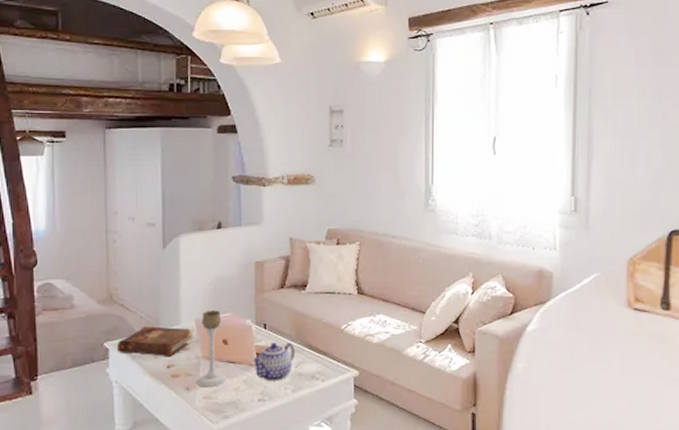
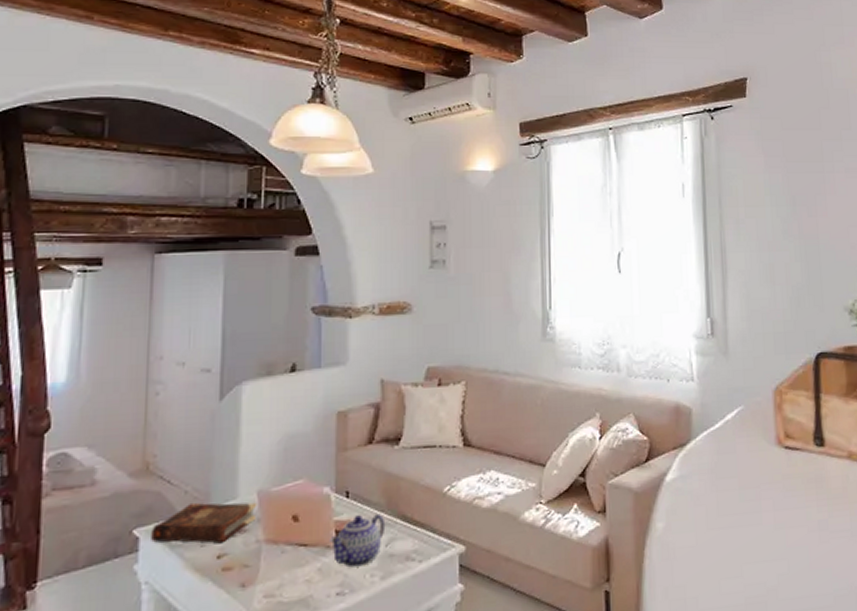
candle holder: present [197,310,227,387] -> none [256,477,297,582]

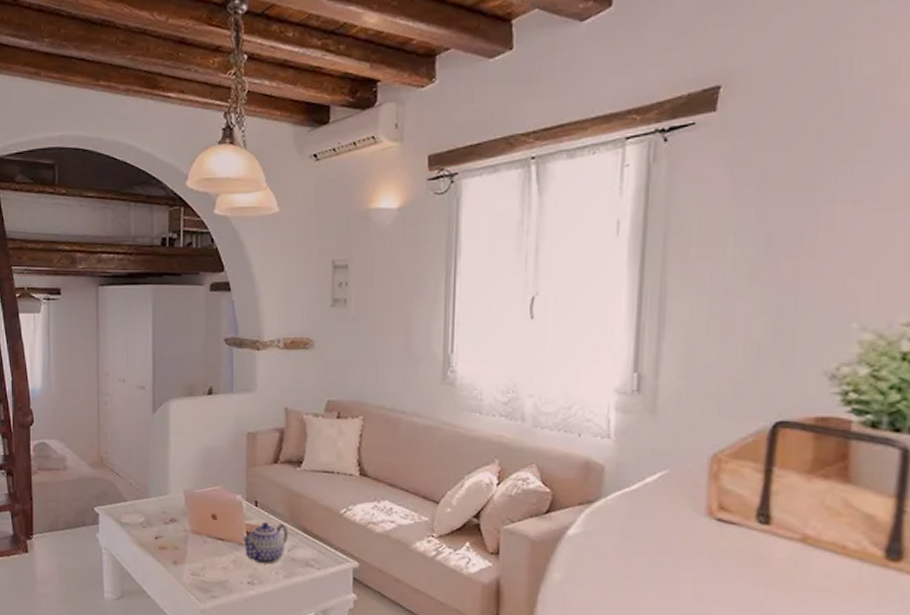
book: present [151,502,257,544] -> none [107,492,184,528]

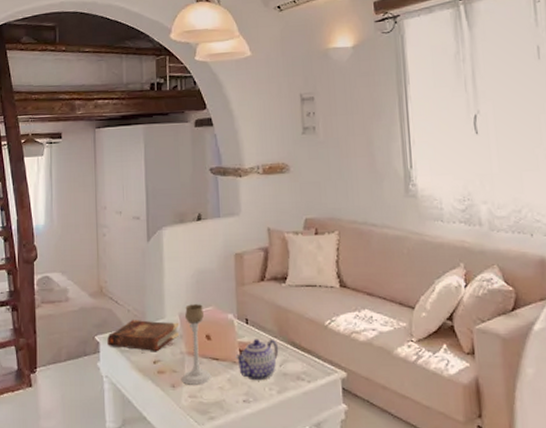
book: none [107,492,184,528] -> present [107,319,180,352]
candle holder: none [184,482,216,564] -> present [182,304,212,385]

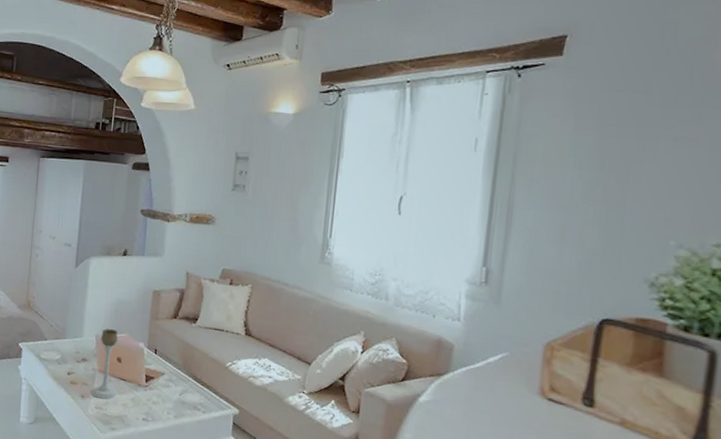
book: present [107,319,180,352] -> none [29,333,95,365]
teapot: present [235,339,279,381] -> none [141,368,181,405]

